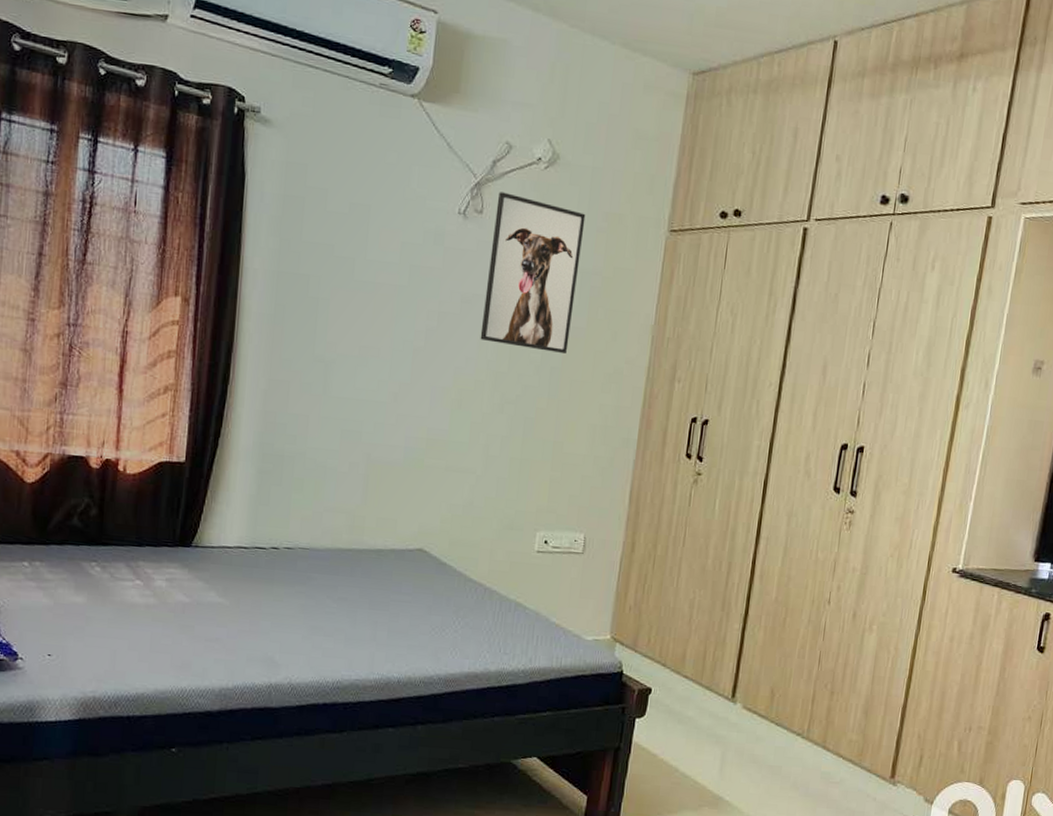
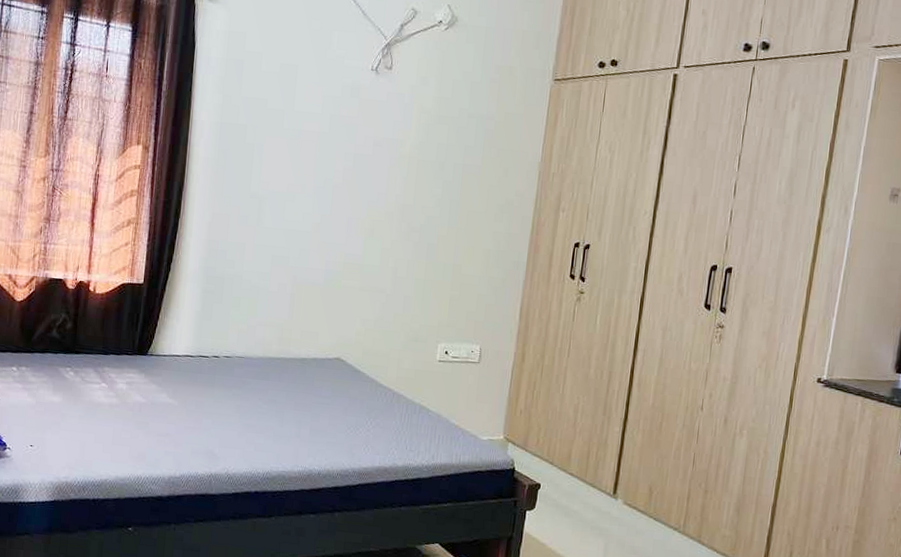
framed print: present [480,192,586,353] -> none [389,51,481,188]

